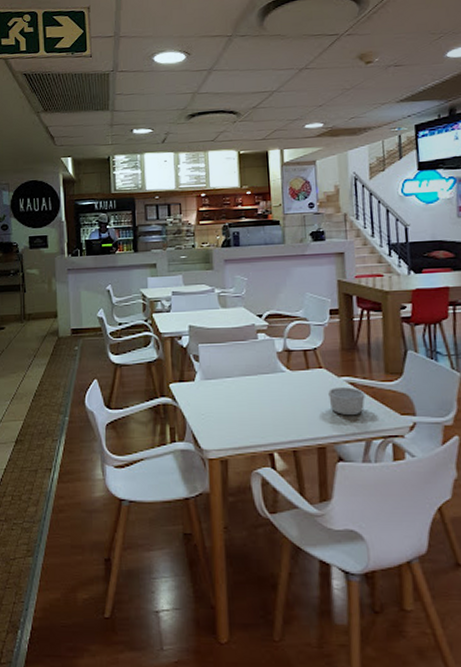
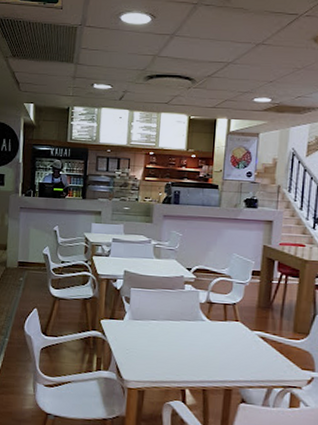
ramekin: present [328,387,365,416] -> none [240,339,273,366]

